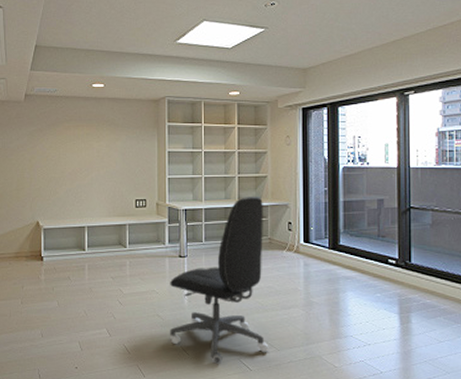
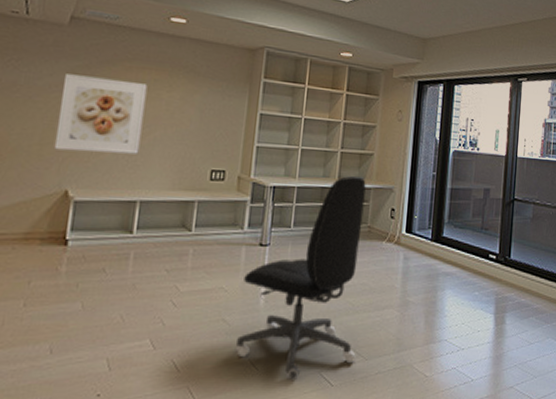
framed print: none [26,137,82,193] -> present [53,74,148,154]

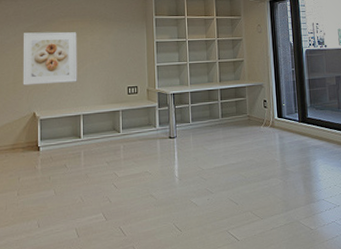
office chair: present [236,176,366,380] -> none [161,79,253,237]

